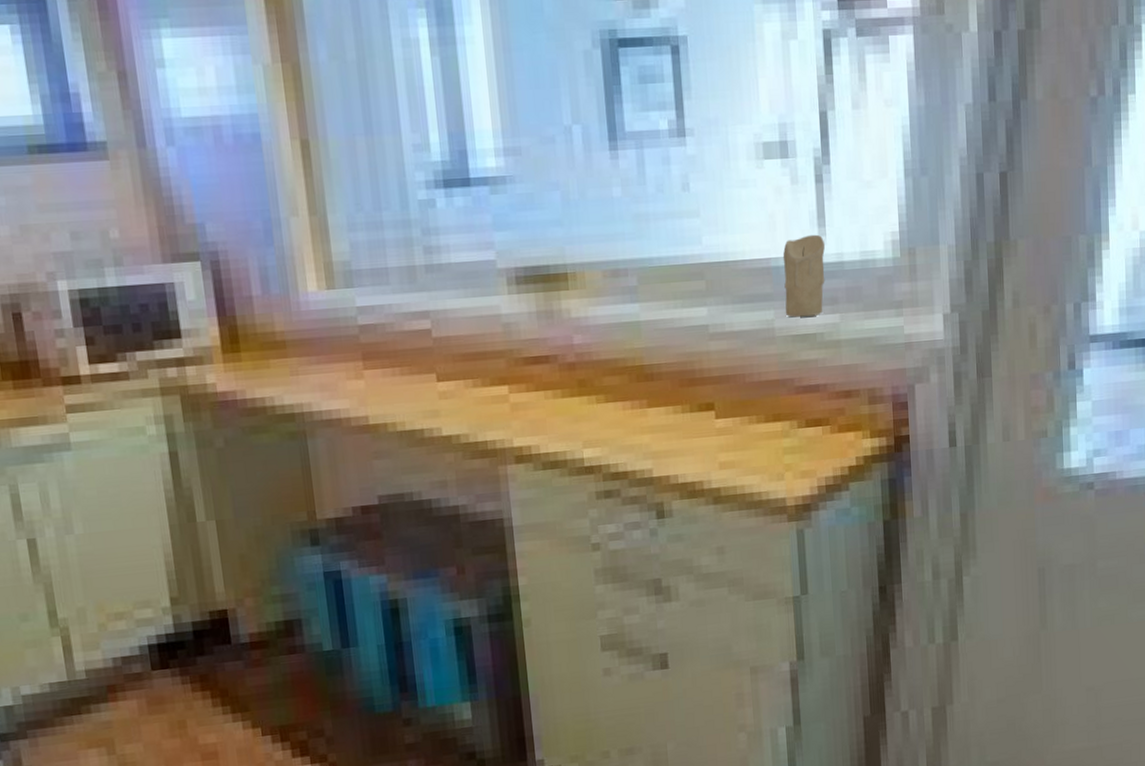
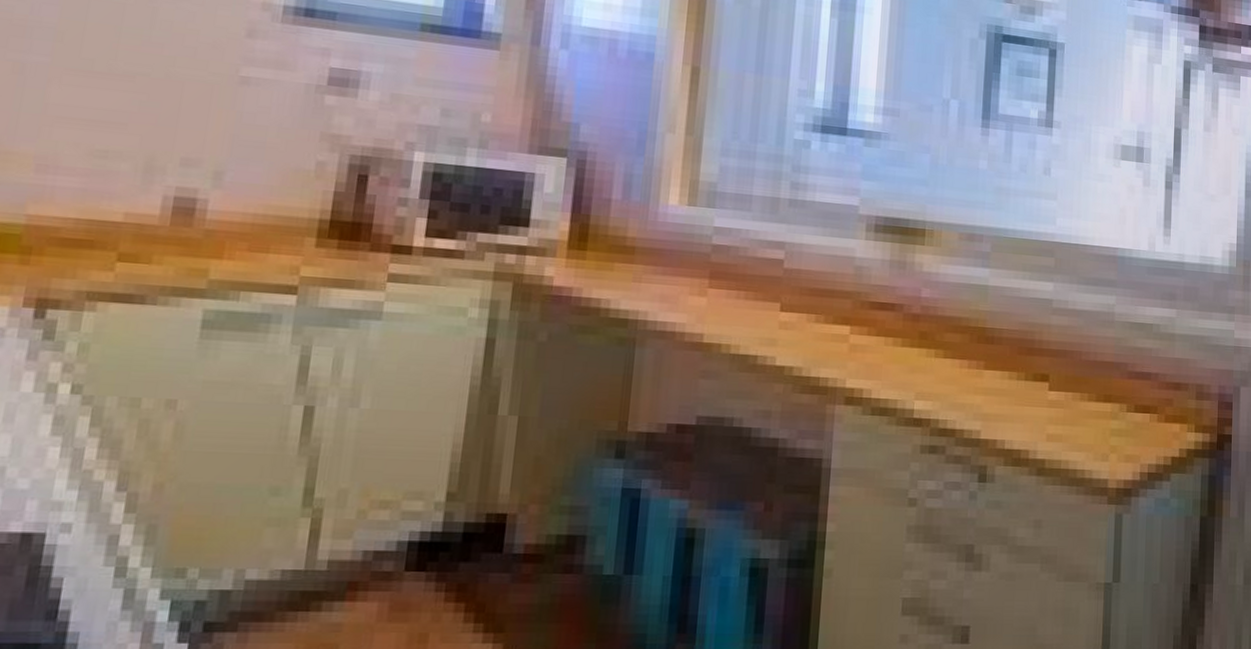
candle: present [783,234,825,318] -> none [1126,233,1168,308]

